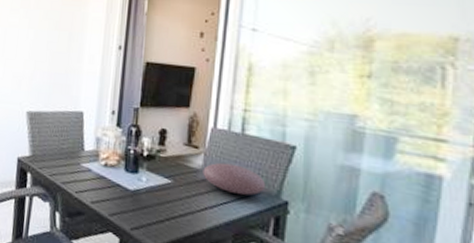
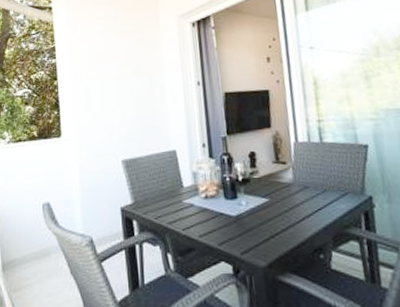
decorative bowl: present [203,162,266,196] -> none [294,171,351,199]

